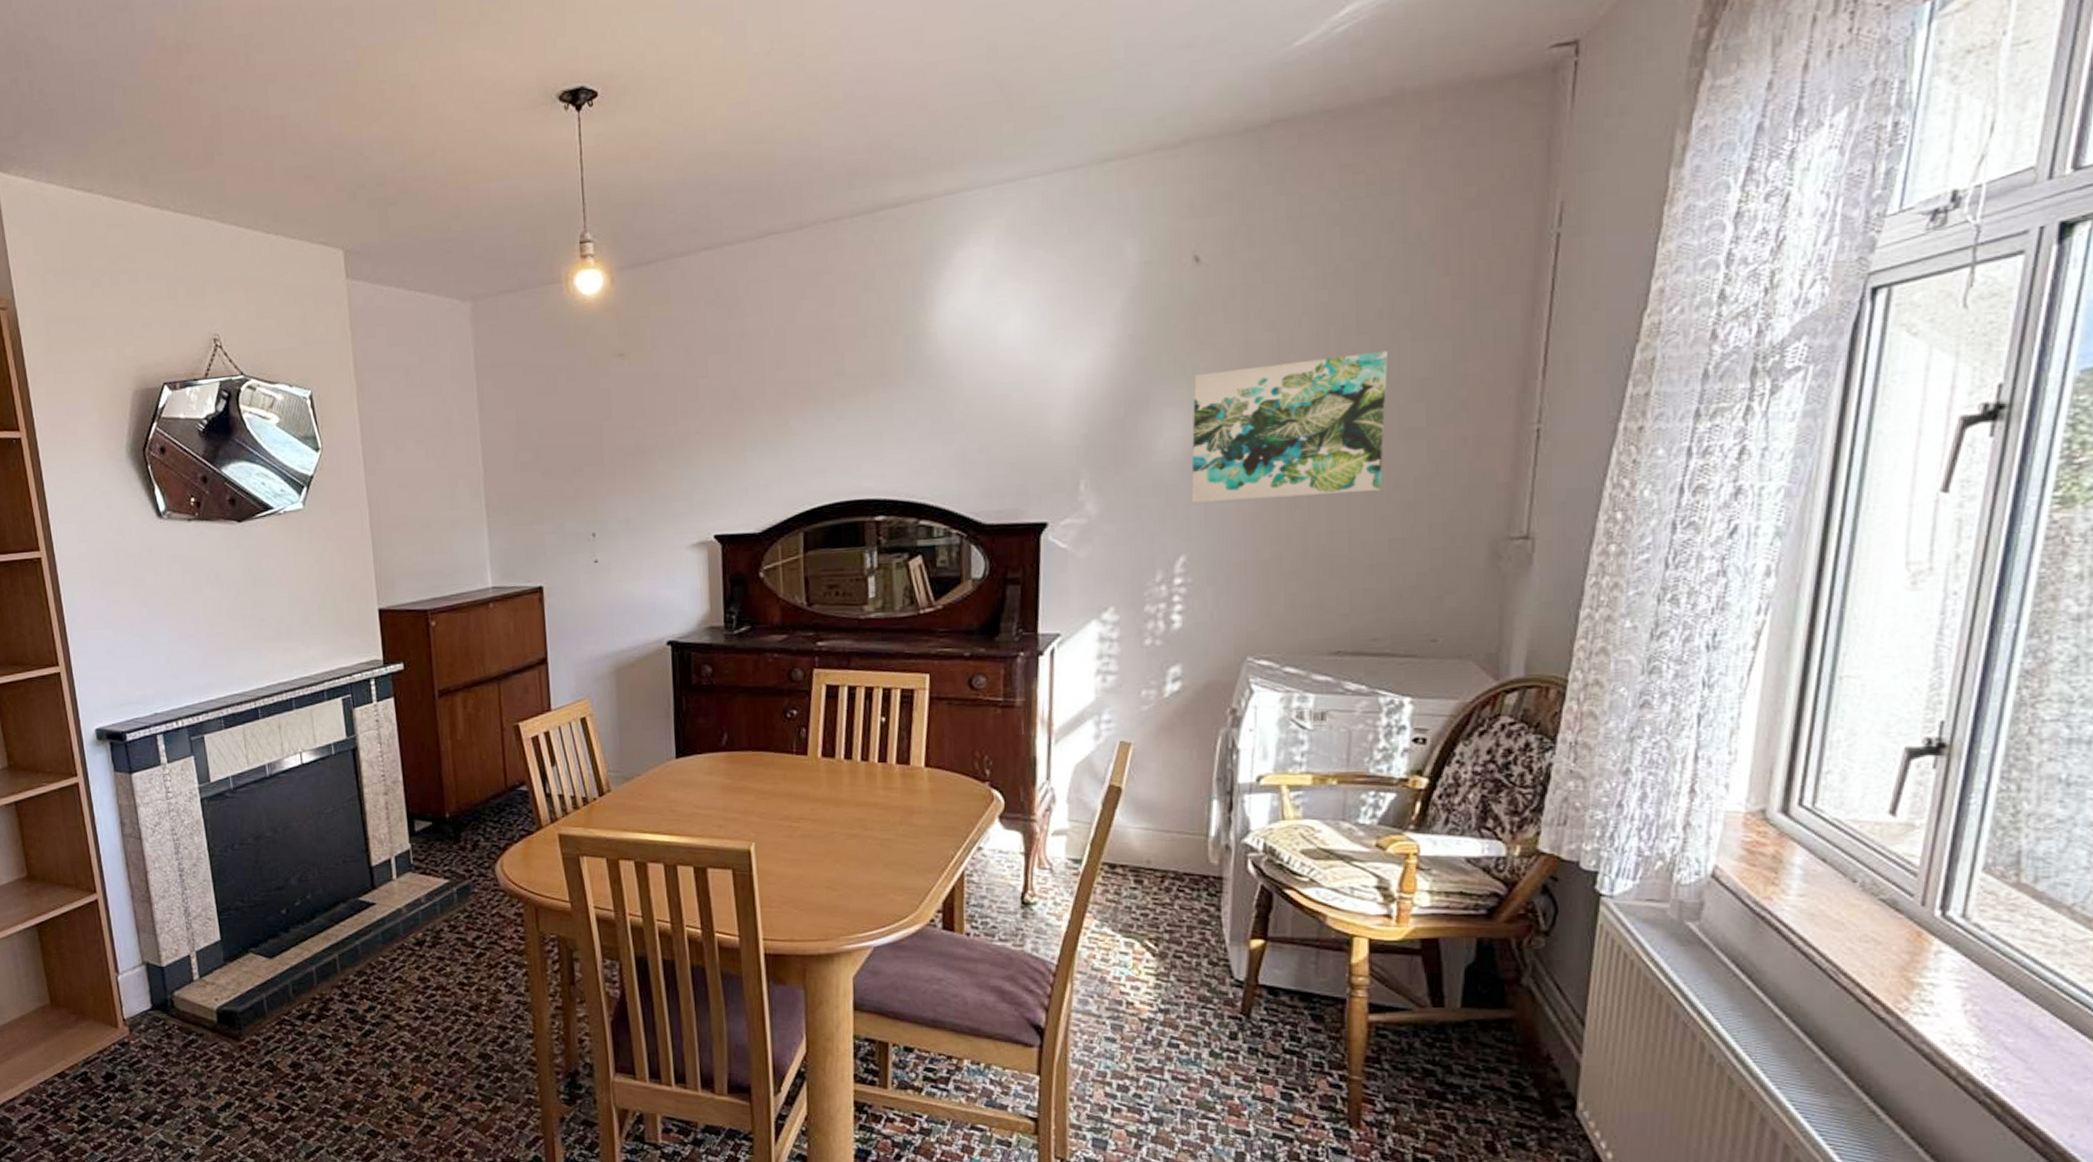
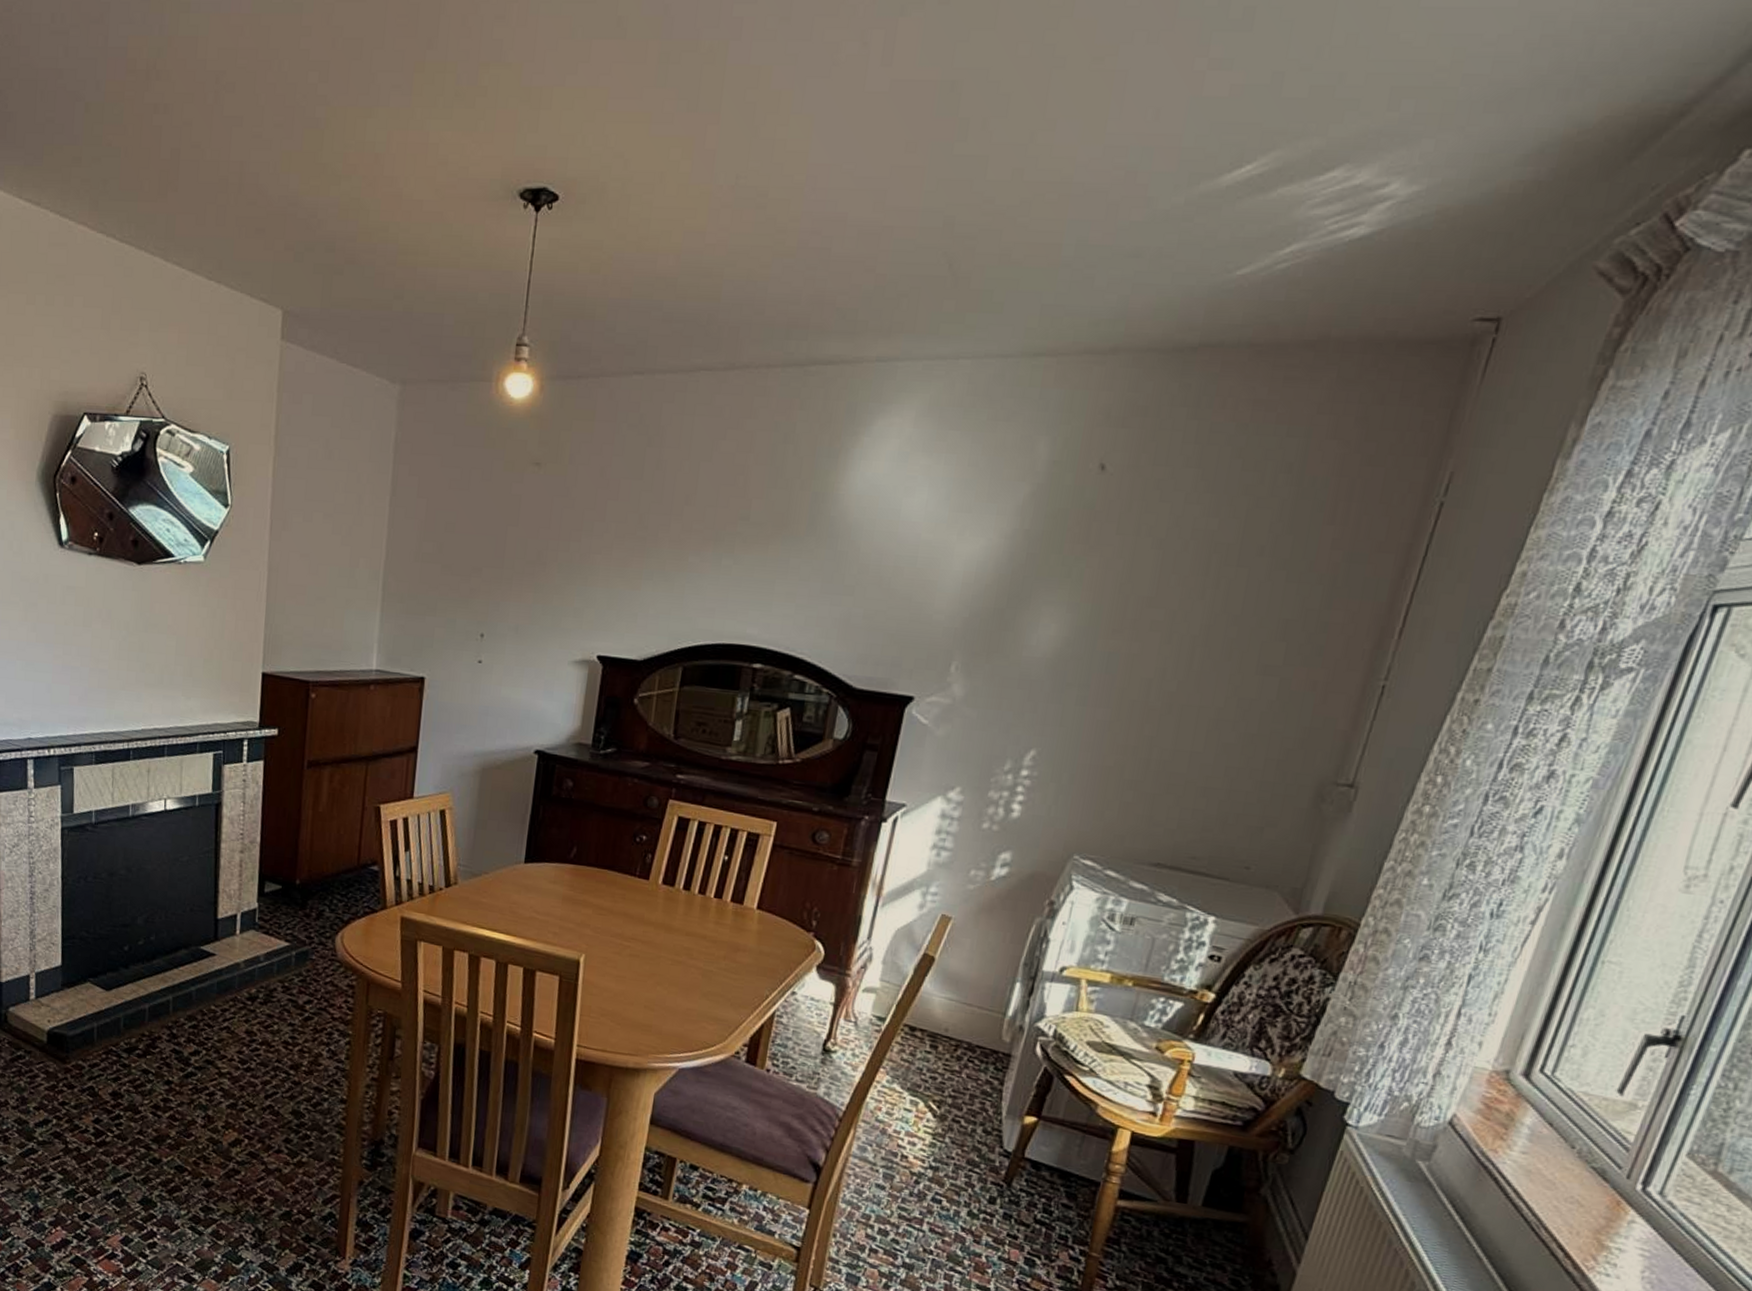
wall art: present [1191,351,1388,503] -> none [1051,578,1261,720]

